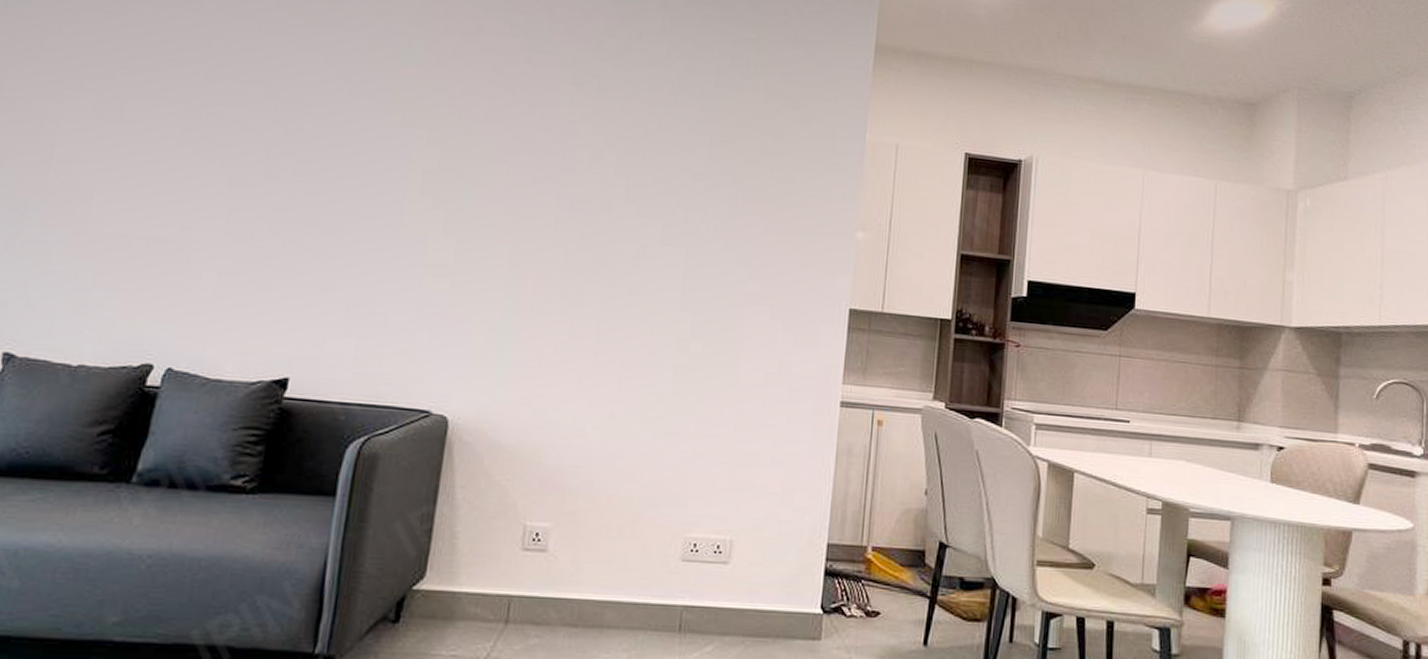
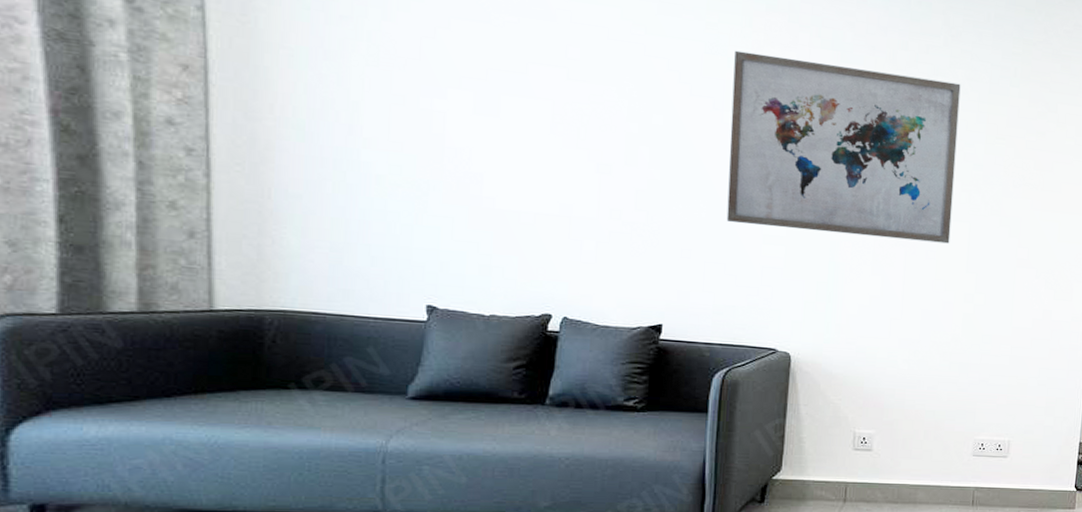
wall art: none [380,40,680,274] -> present [726,50,961,244]

